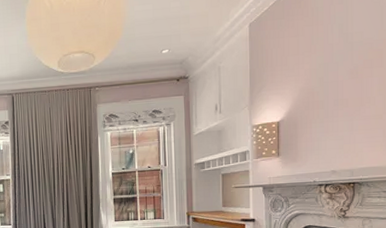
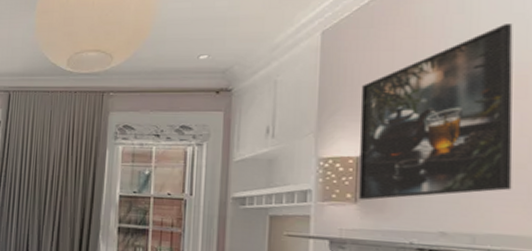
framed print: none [278,10,374,154] -> present [359,23,513,201]

